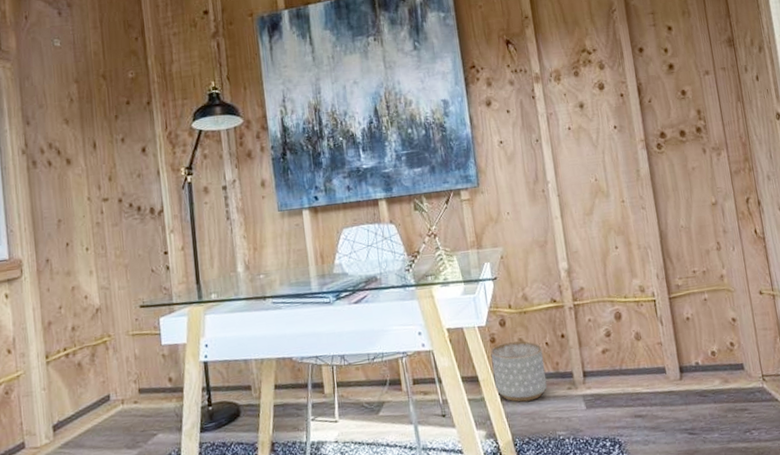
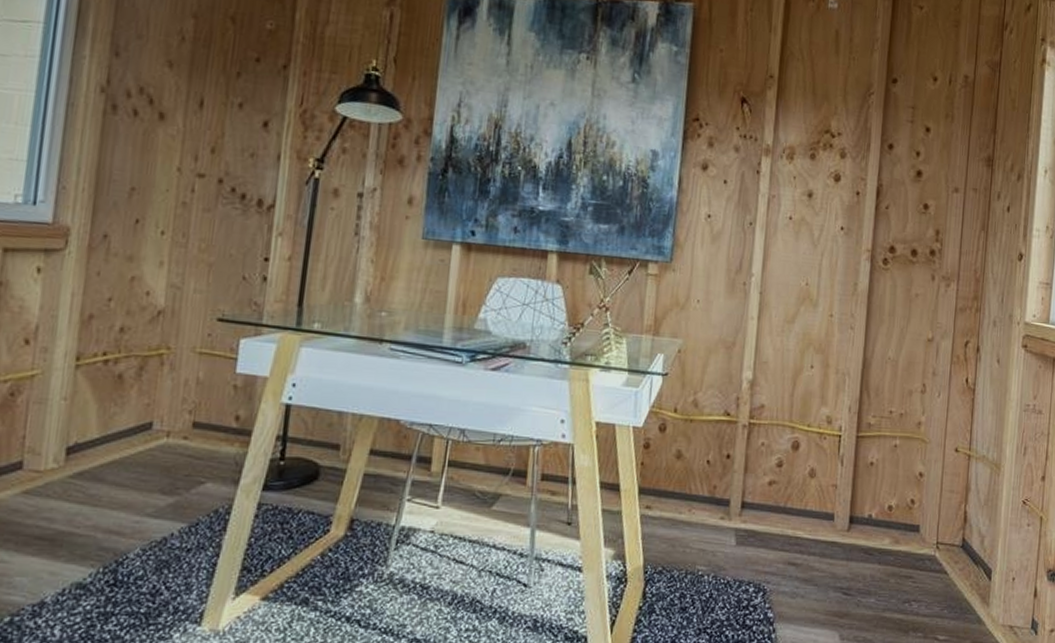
planter: present [490,341,548,402] -> none [637,452,702,524]

